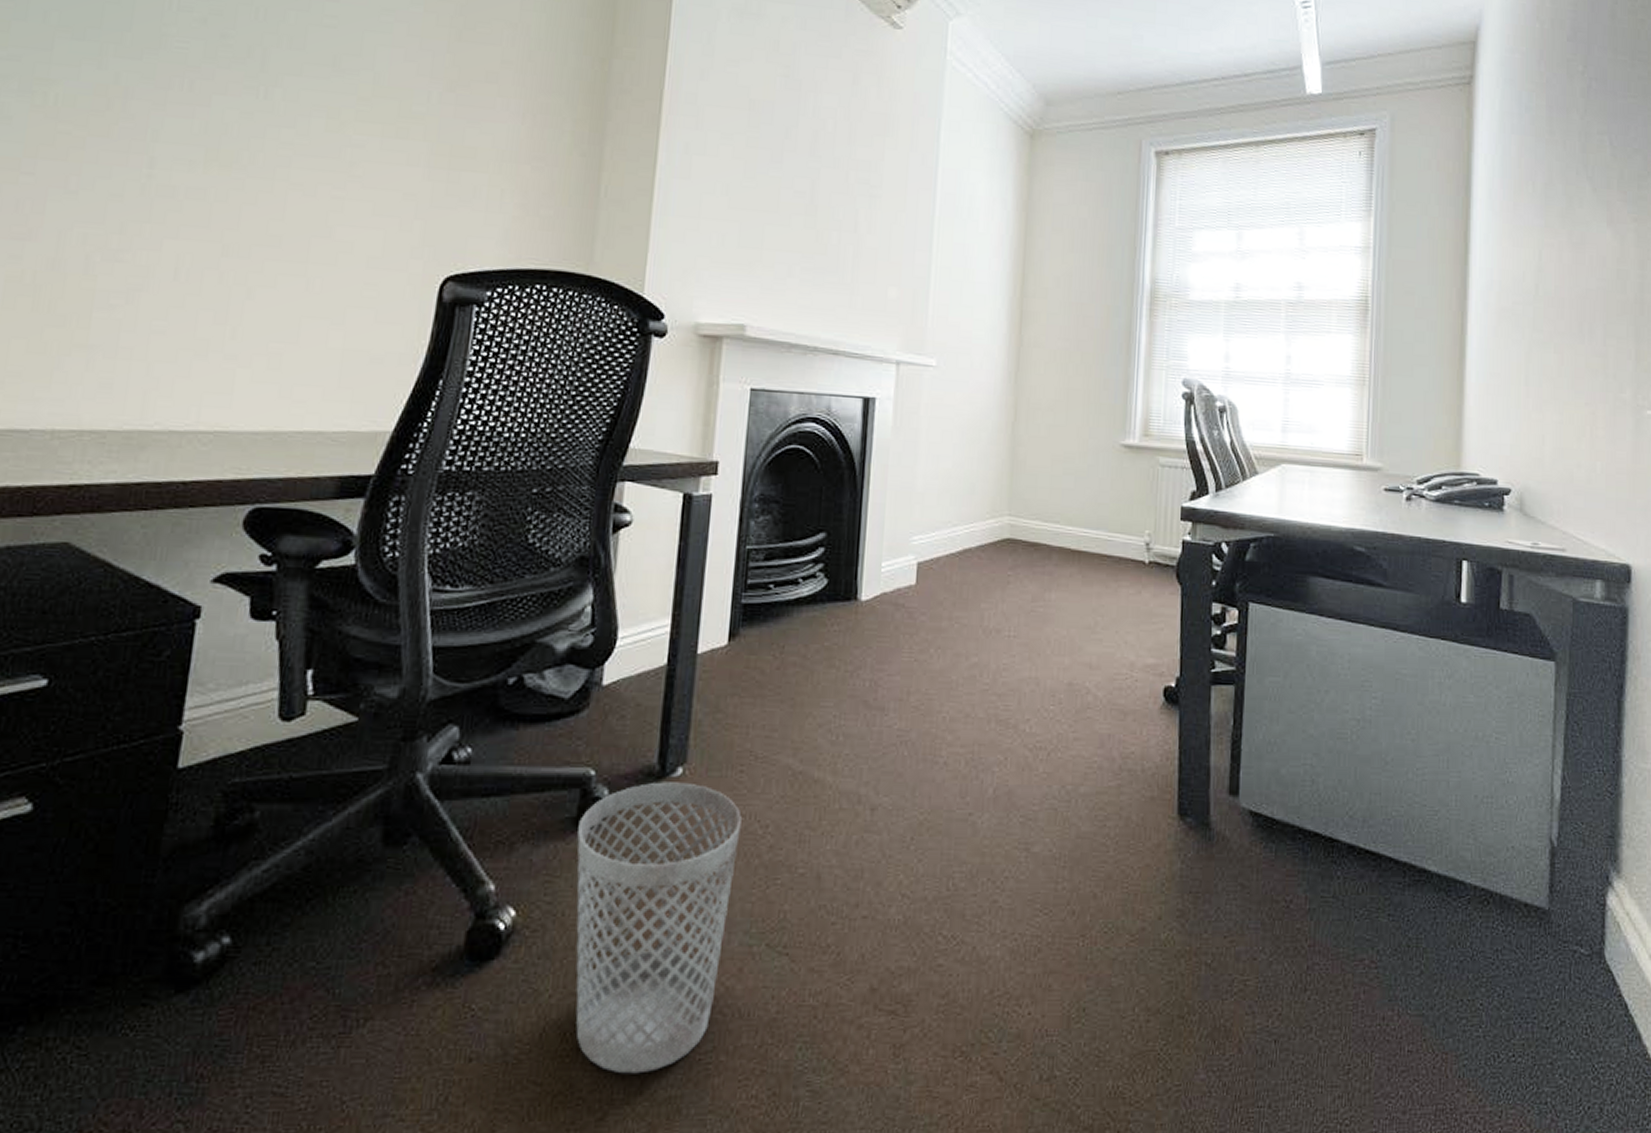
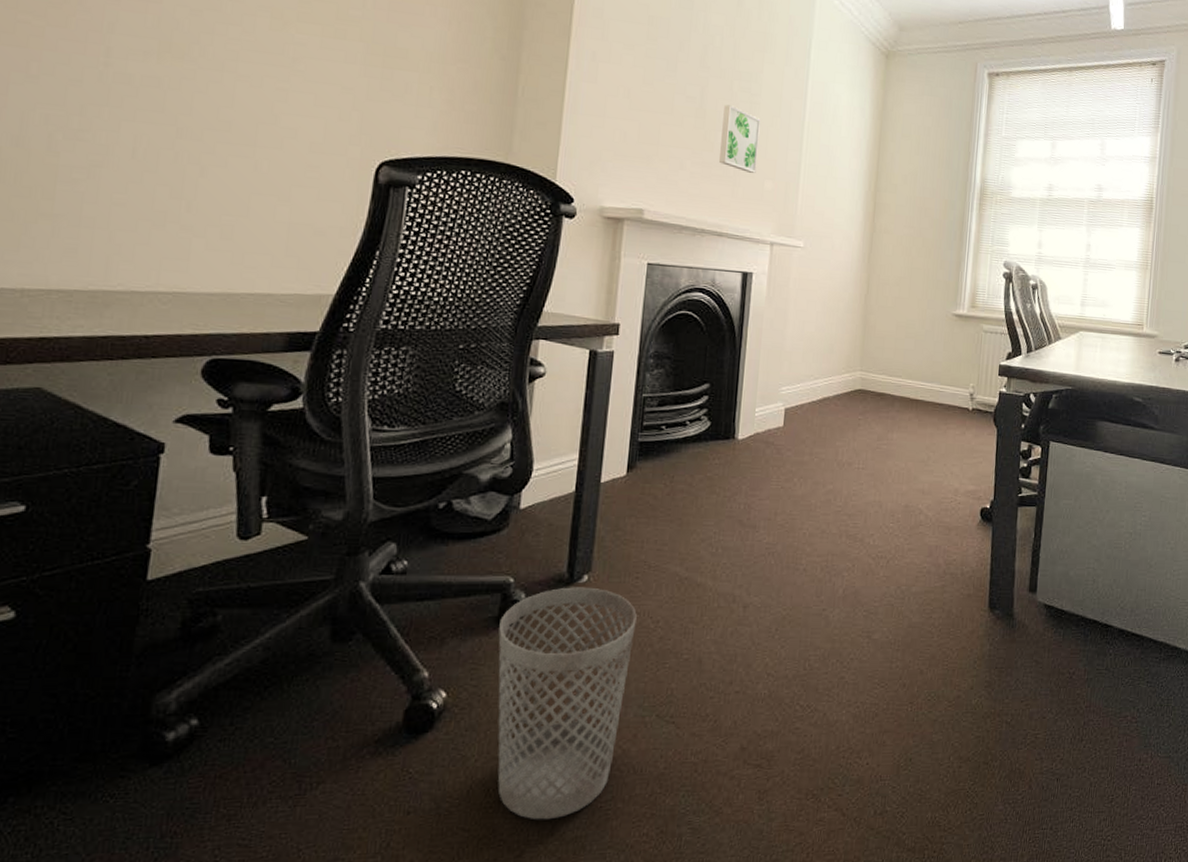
wall art: none [834,199,882,279] -> present [719,104,761,173]

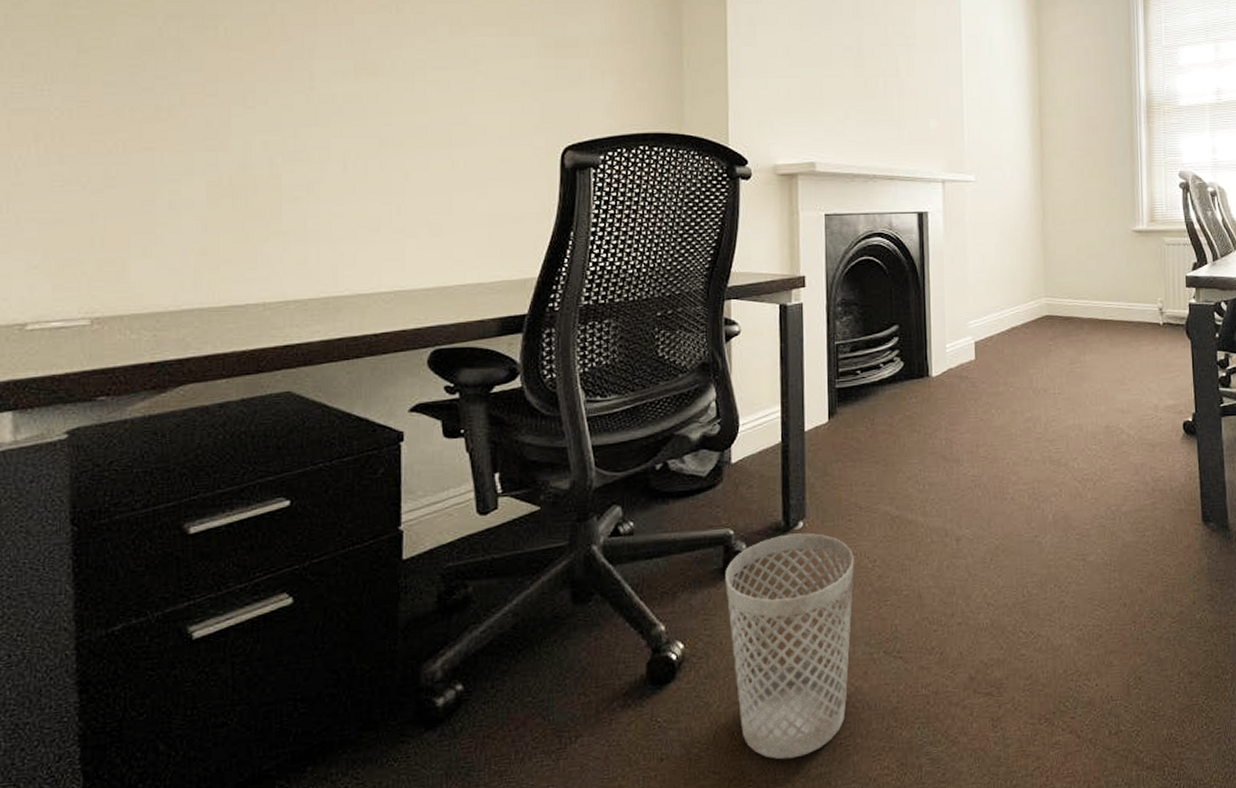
wall art: present [719,104,761,173] -> none [881,50,920,114]

